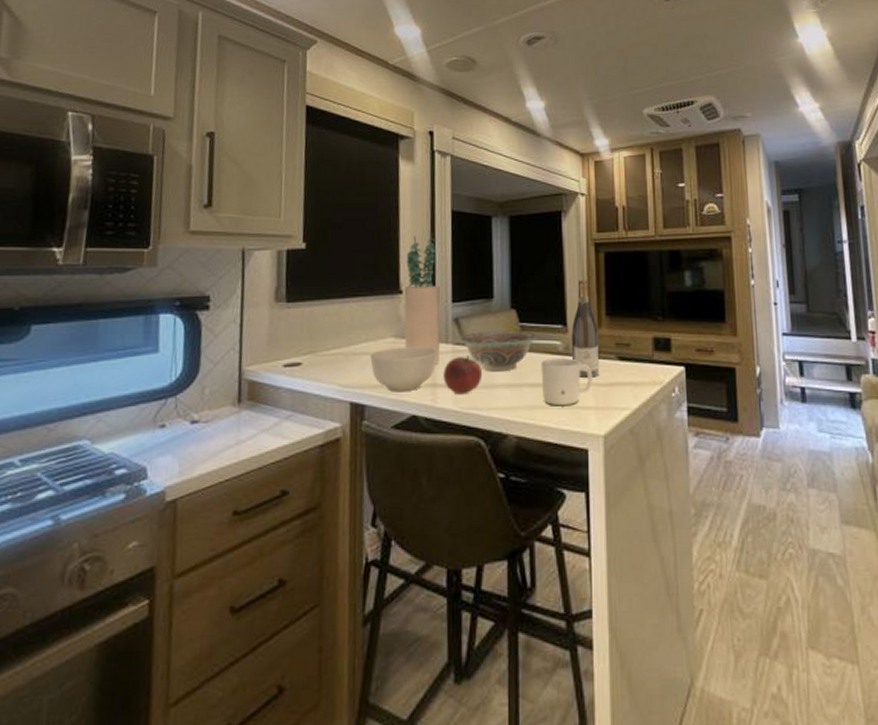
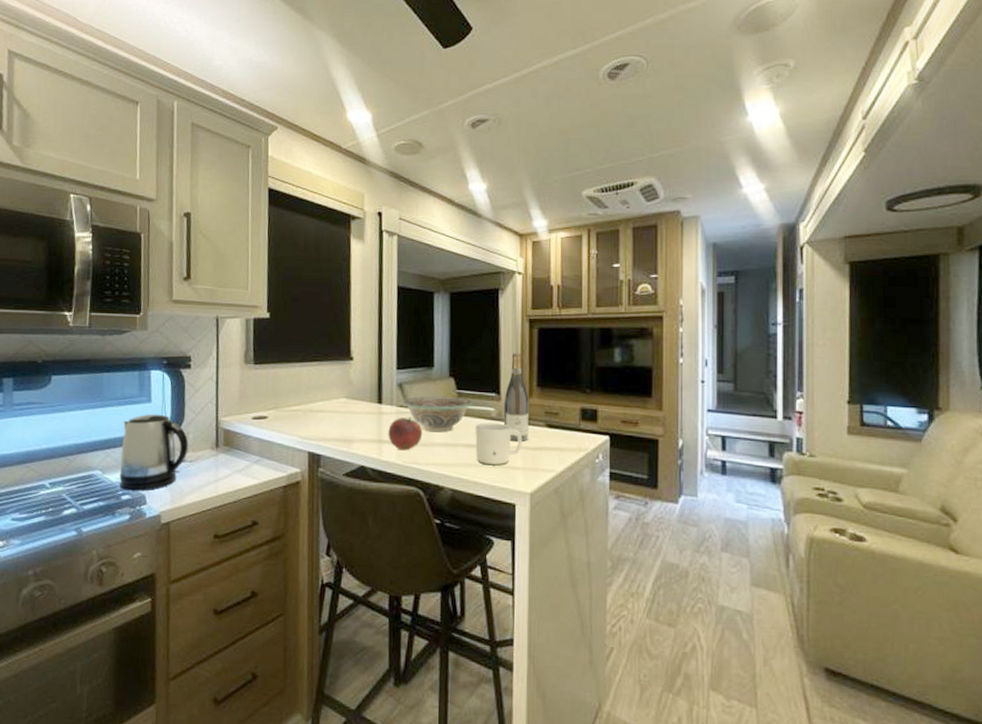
kettle: none [113,366,204,464] -> present [119,413,189,492]
bowl: present [370,347,438,392] -> none [325,406,384,446]
vase: present [404,232,441,366] -> none [354,305,386,425]

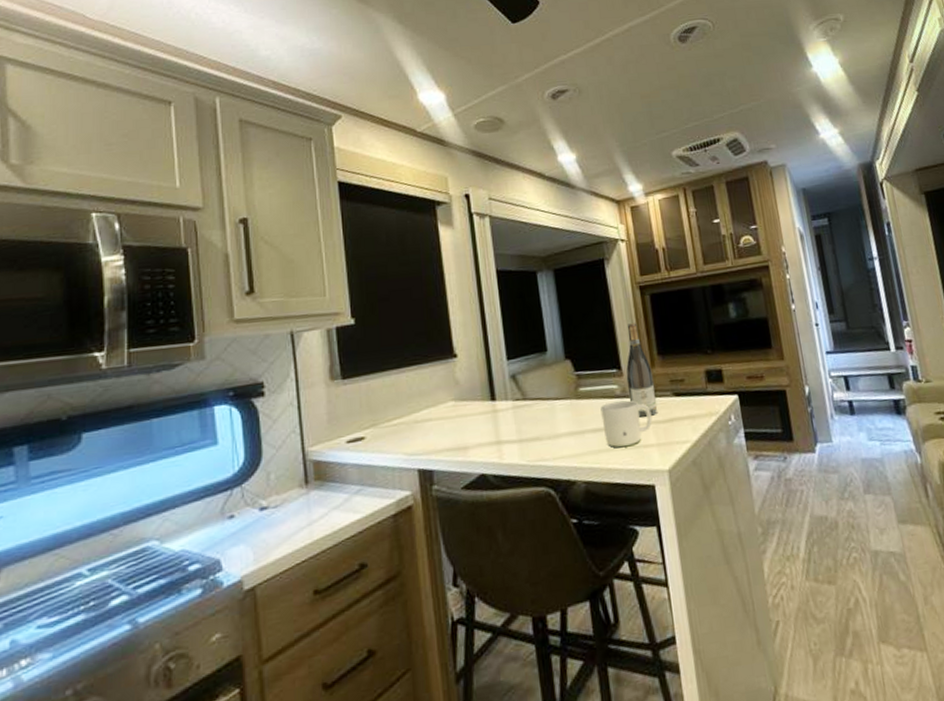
kettle: present [119,413,189,492] -> none [183,456,271,560]
fruit: present [388,417,423,451] -> none [506,410,545,449]
decorative bowl: present [402,396,473,433] -> none [518,379,595,423]

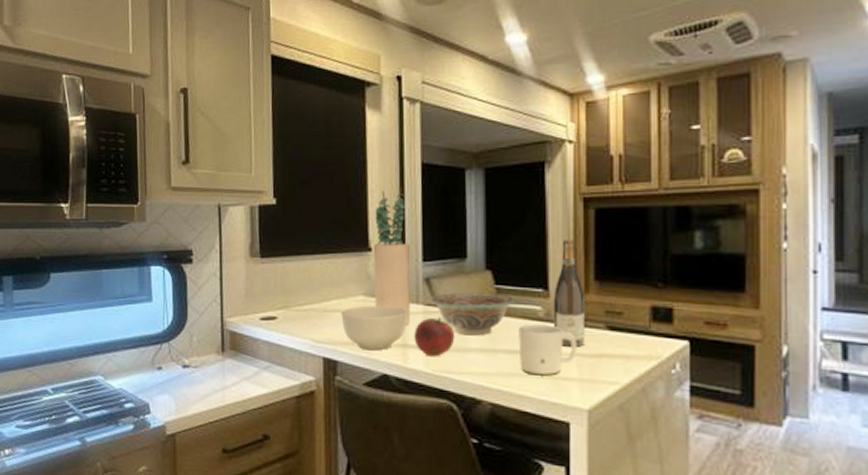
bowl: none [432,406,499,454] -> present [341,305,409,351]
vase: none [457,293,501,424] -> present [373,186,411,326]
fruit: none [506,410,545,449] -> present [414,317,455,357]
decorative bowl: none [518,379,595,423] -> present [430,292,516,336]

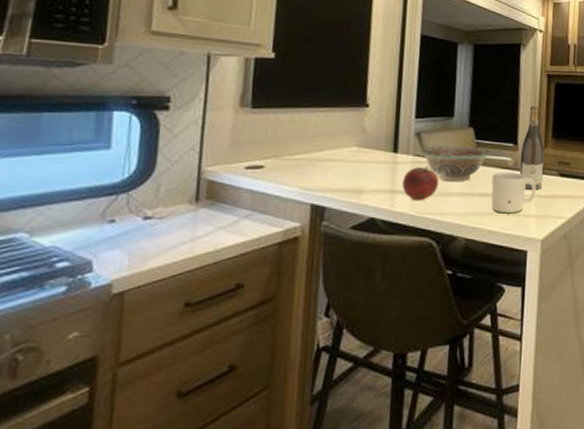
bowl: present [341,305,409,351] -> none [333,155,399,197]
vase: present [373,186,411,326] -> none [367,52,405,174]

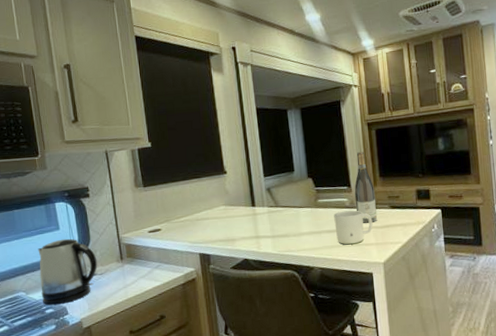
kettle: none [54,162,159,258] -> present [38,238,98,306]
fruit: present [402,166,439,201] -> none [263,214,292,242]
decorative bowl: present [419,145,492,182] -> none [272,193,330,225]

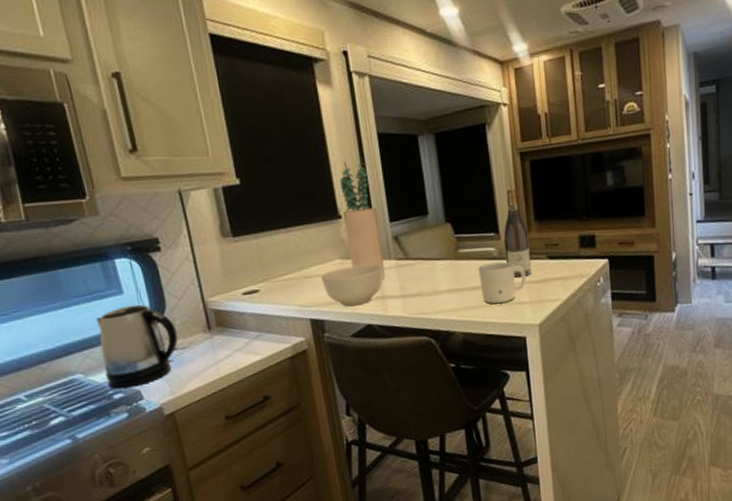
bowl: none [209,210,258,244] -> present [321,264,383,307]
vase: none [226,125,259,224] -> present [340,156,386,281]

